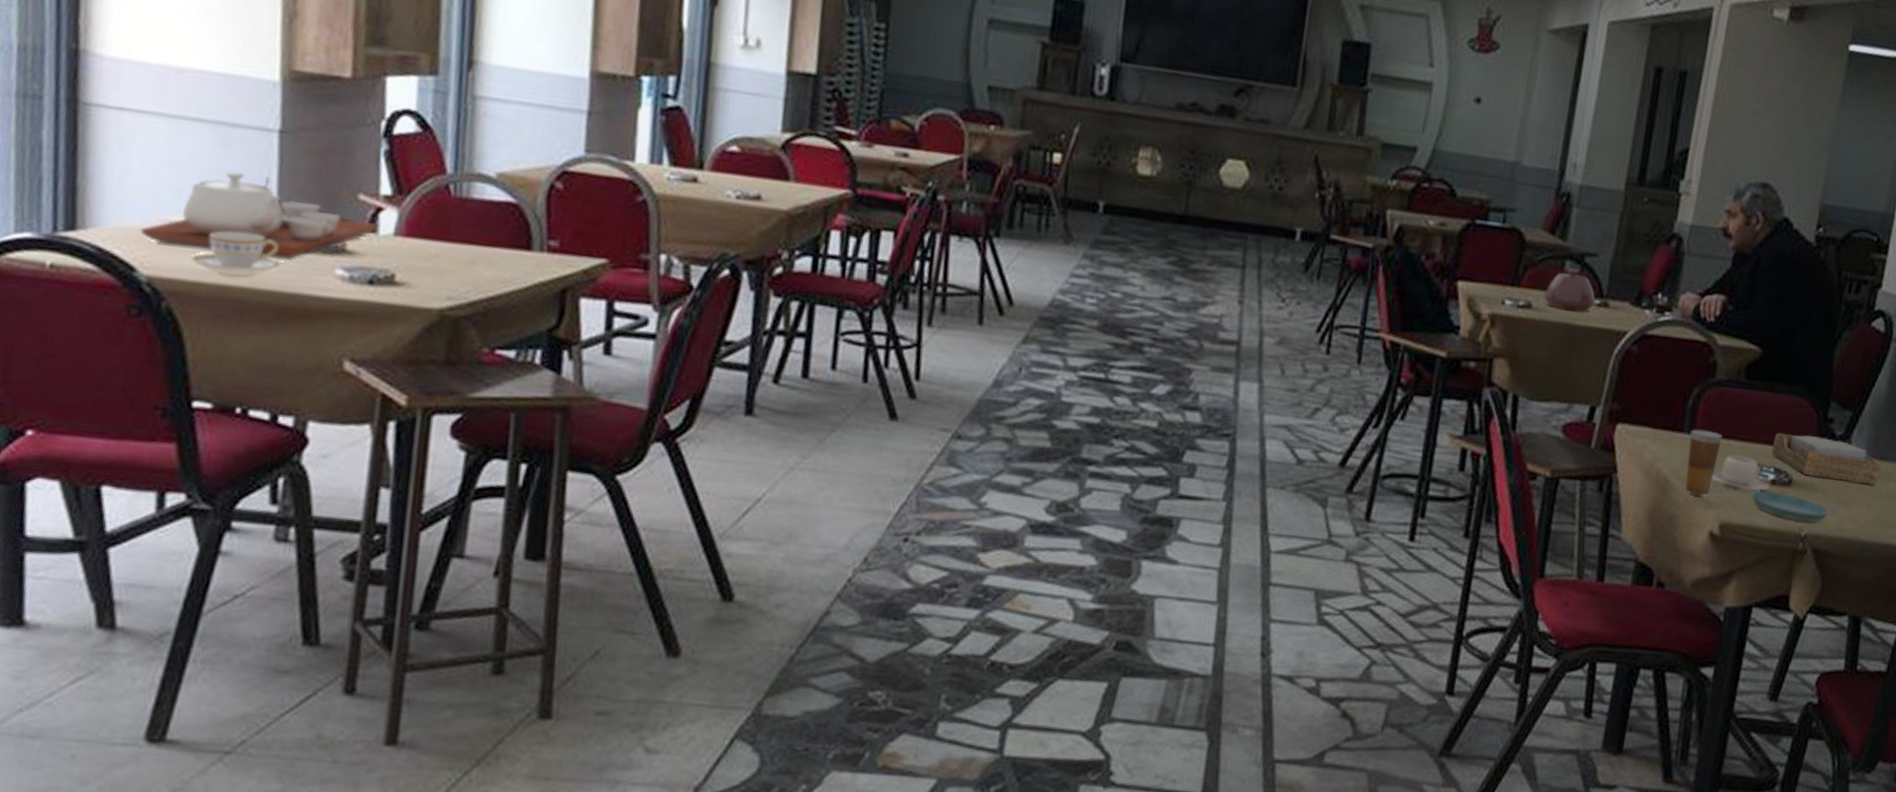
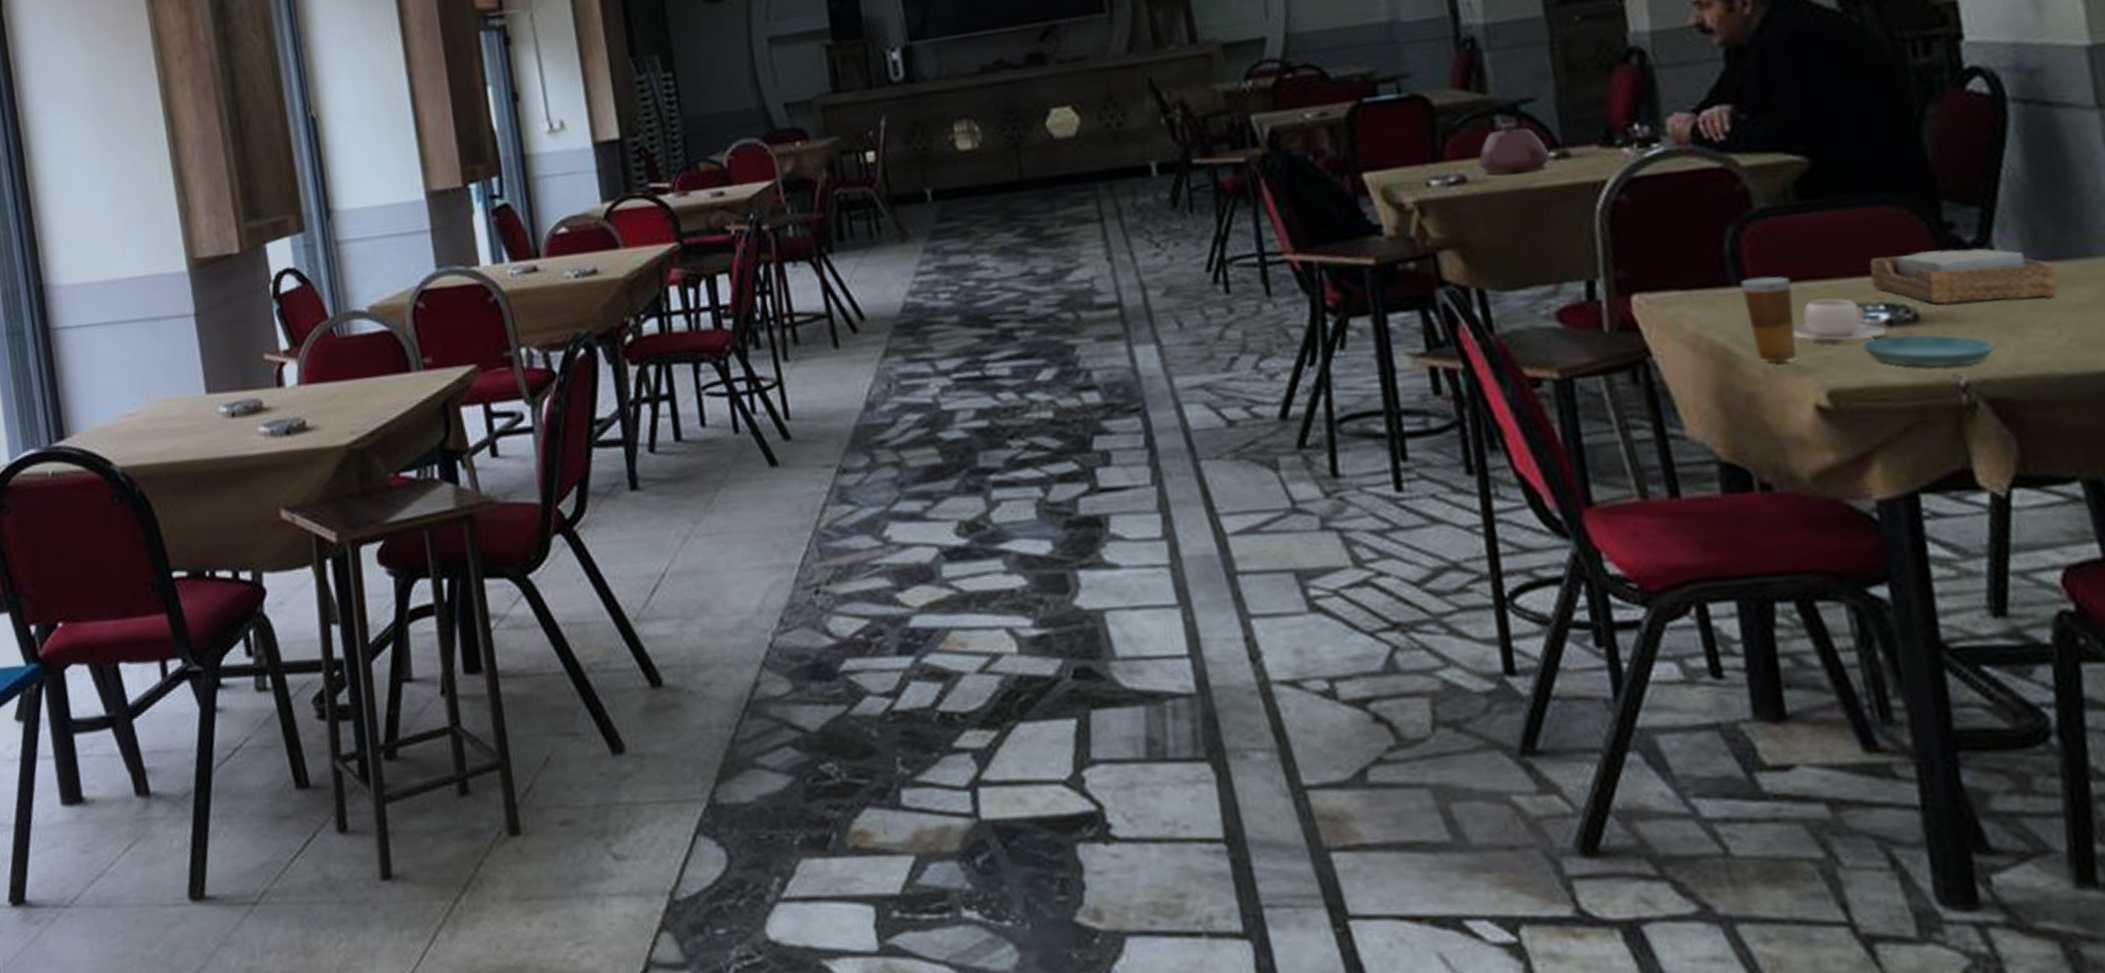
tea set: present [139,171,379,259] -> none [109,357,284,436]
teacup: present [190,230,282,278] -> none [149,409,217,453]

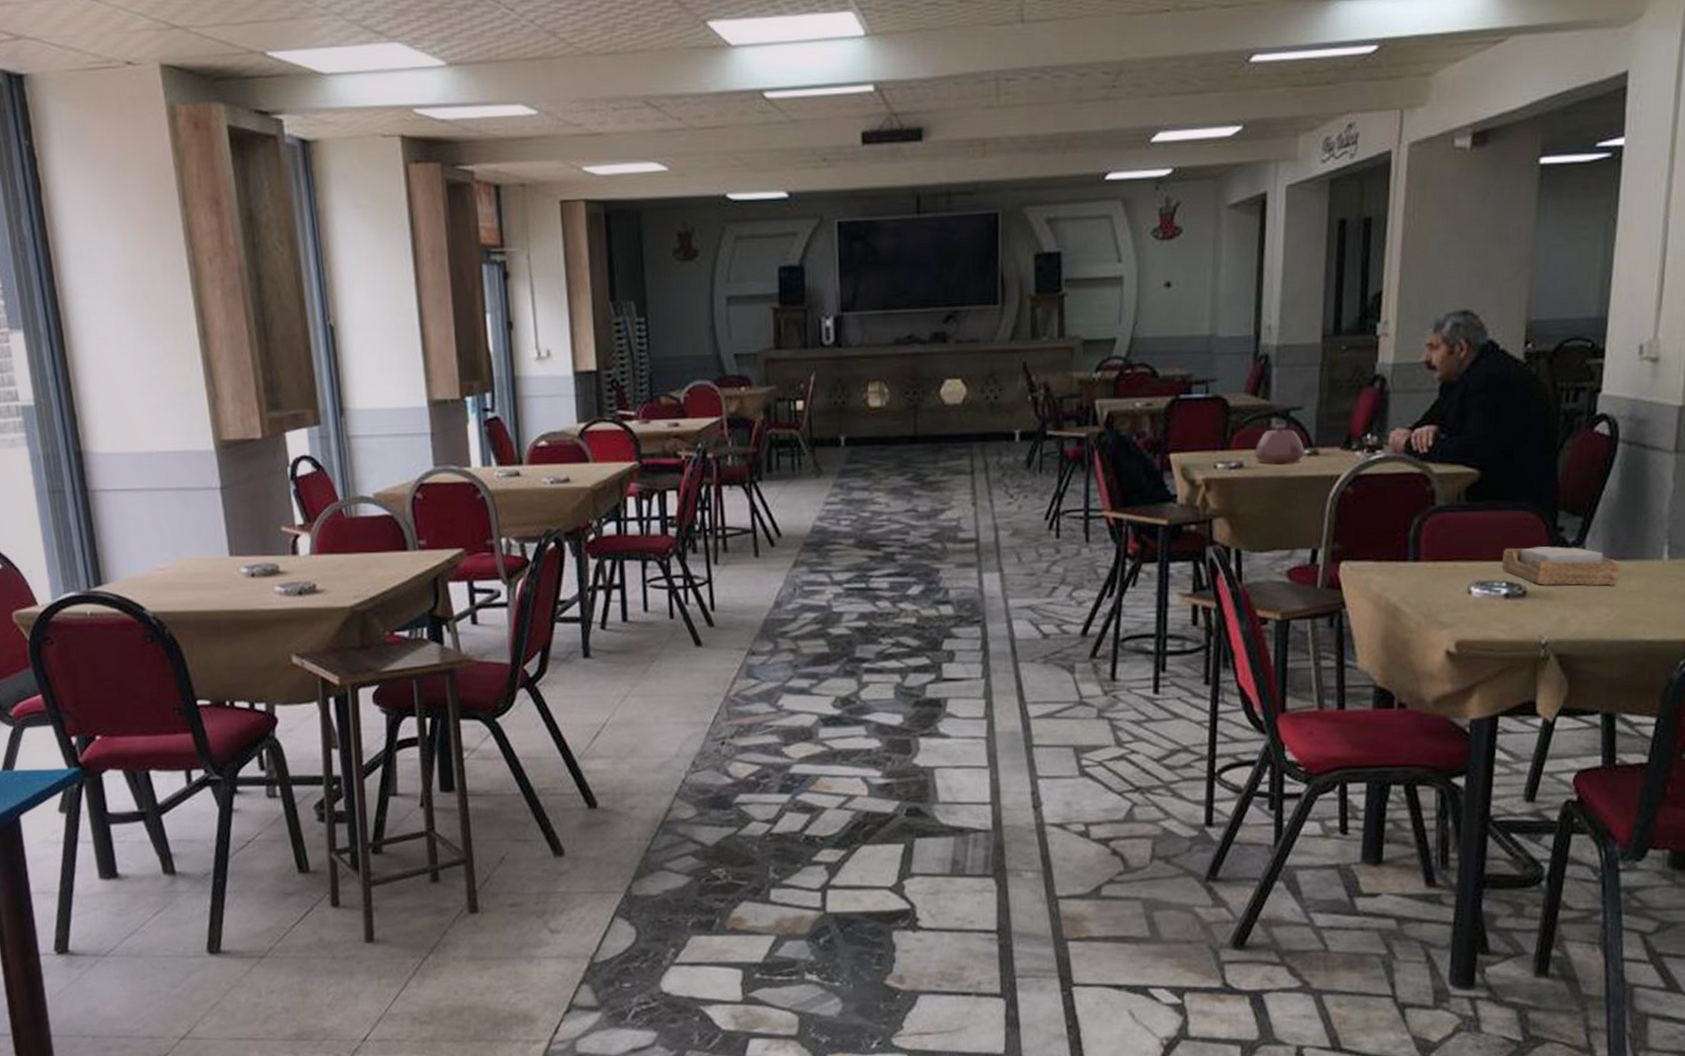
beverage cup: present [1740,276,1797,363] -> none [1415,556,1449,618]
teacup: present [1792,298,1888,344] -> none [1442,575,1504,609]
saucer: present [1862,334,1995,368] -> none [1485,605,1570,630]

